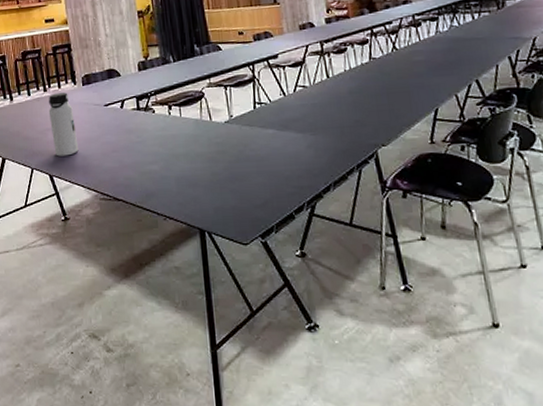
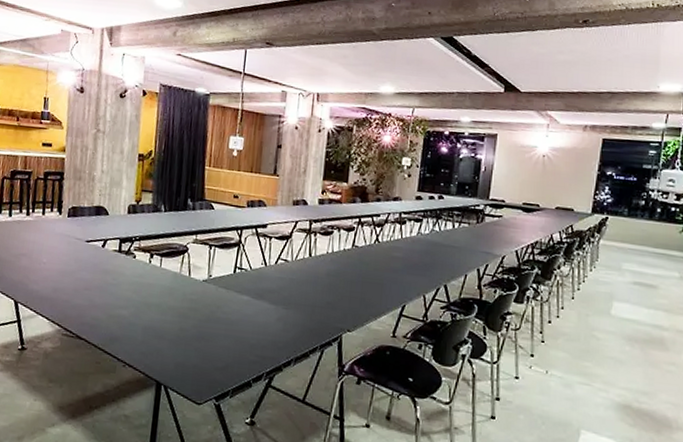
water bottle: present [48,92,79,157] -> none [25,219,53,285]

